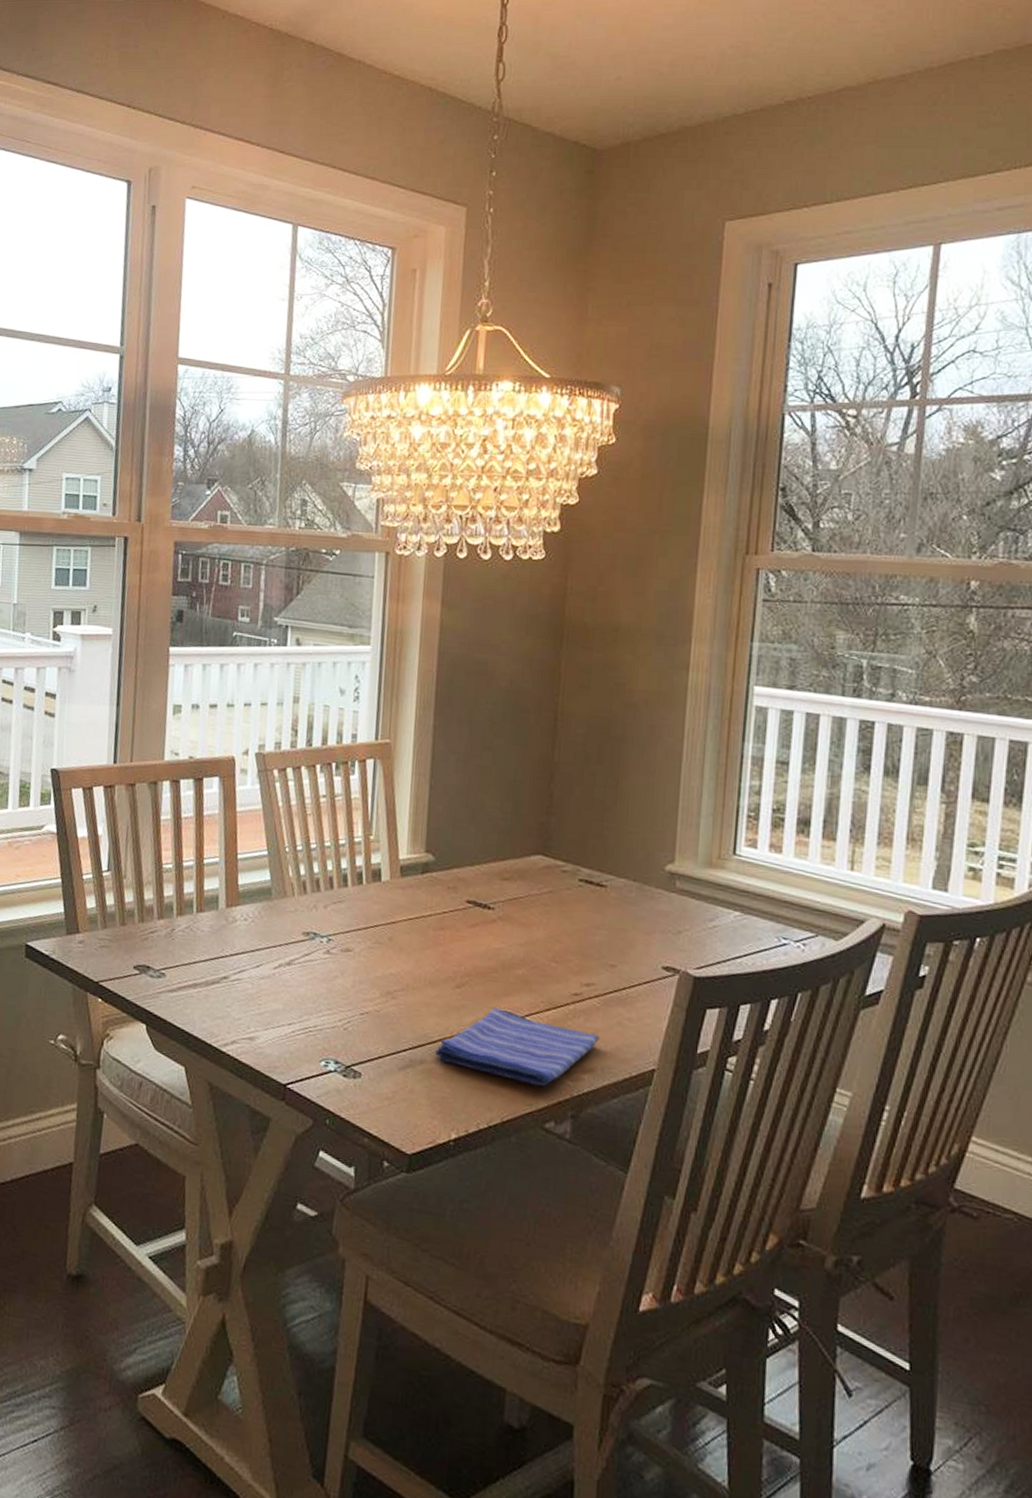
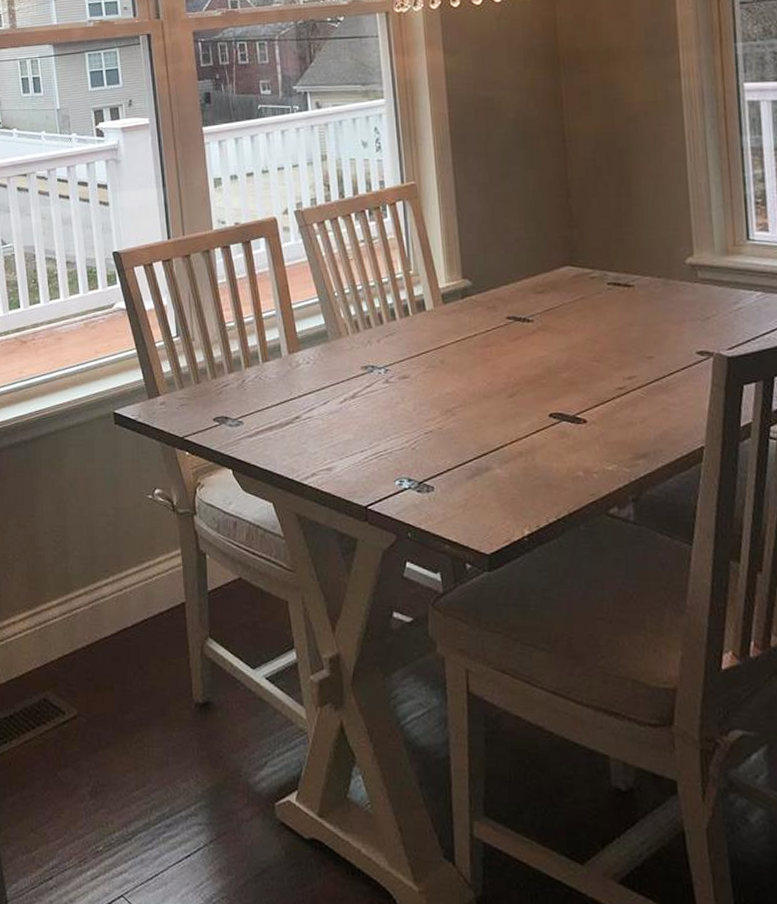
dish towel: present [435,1008,600,1087] -> none [498,411,649,476]

